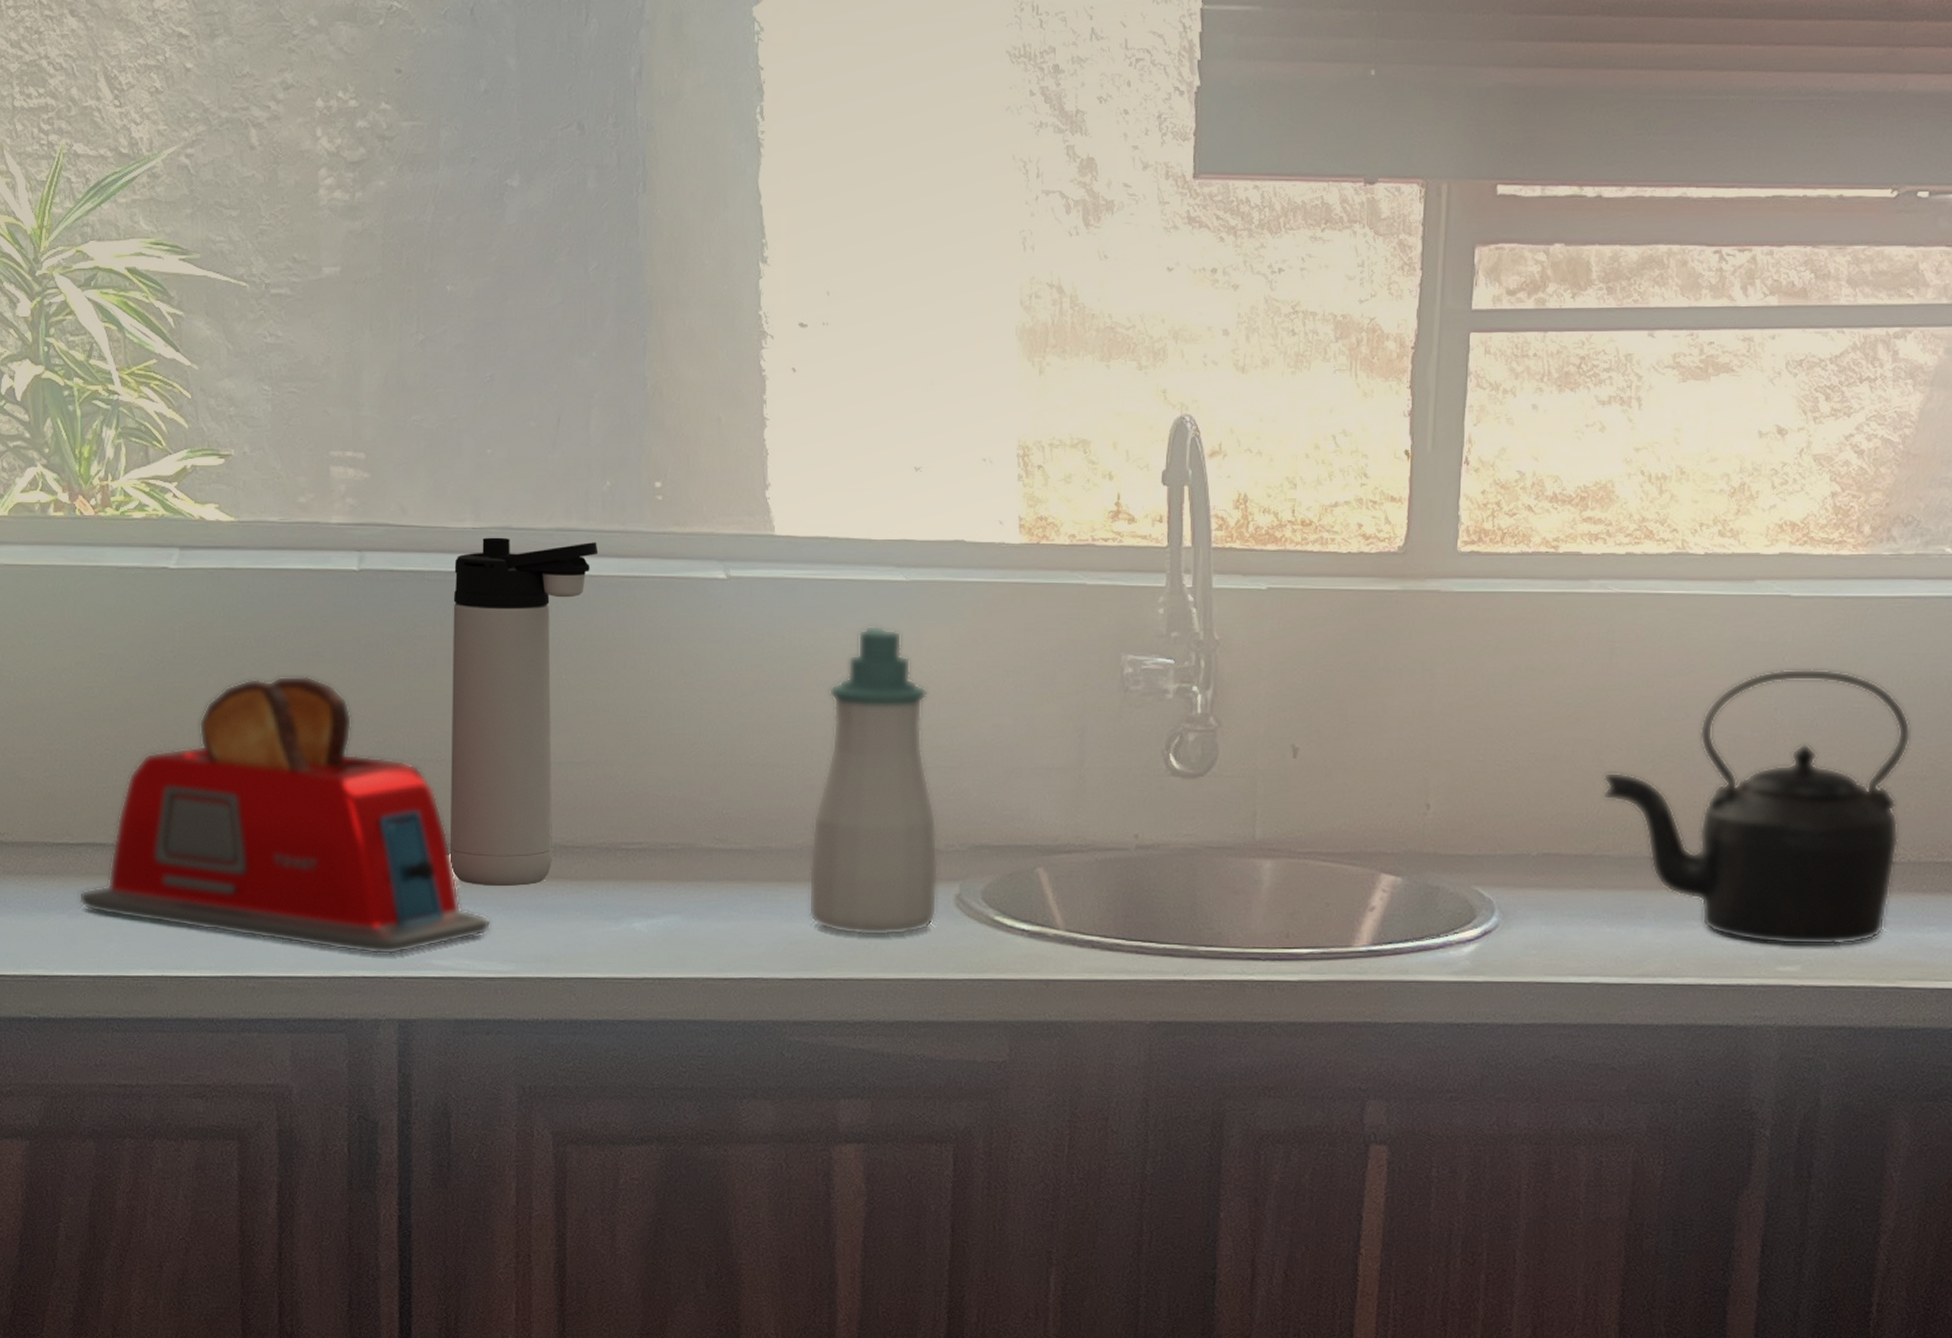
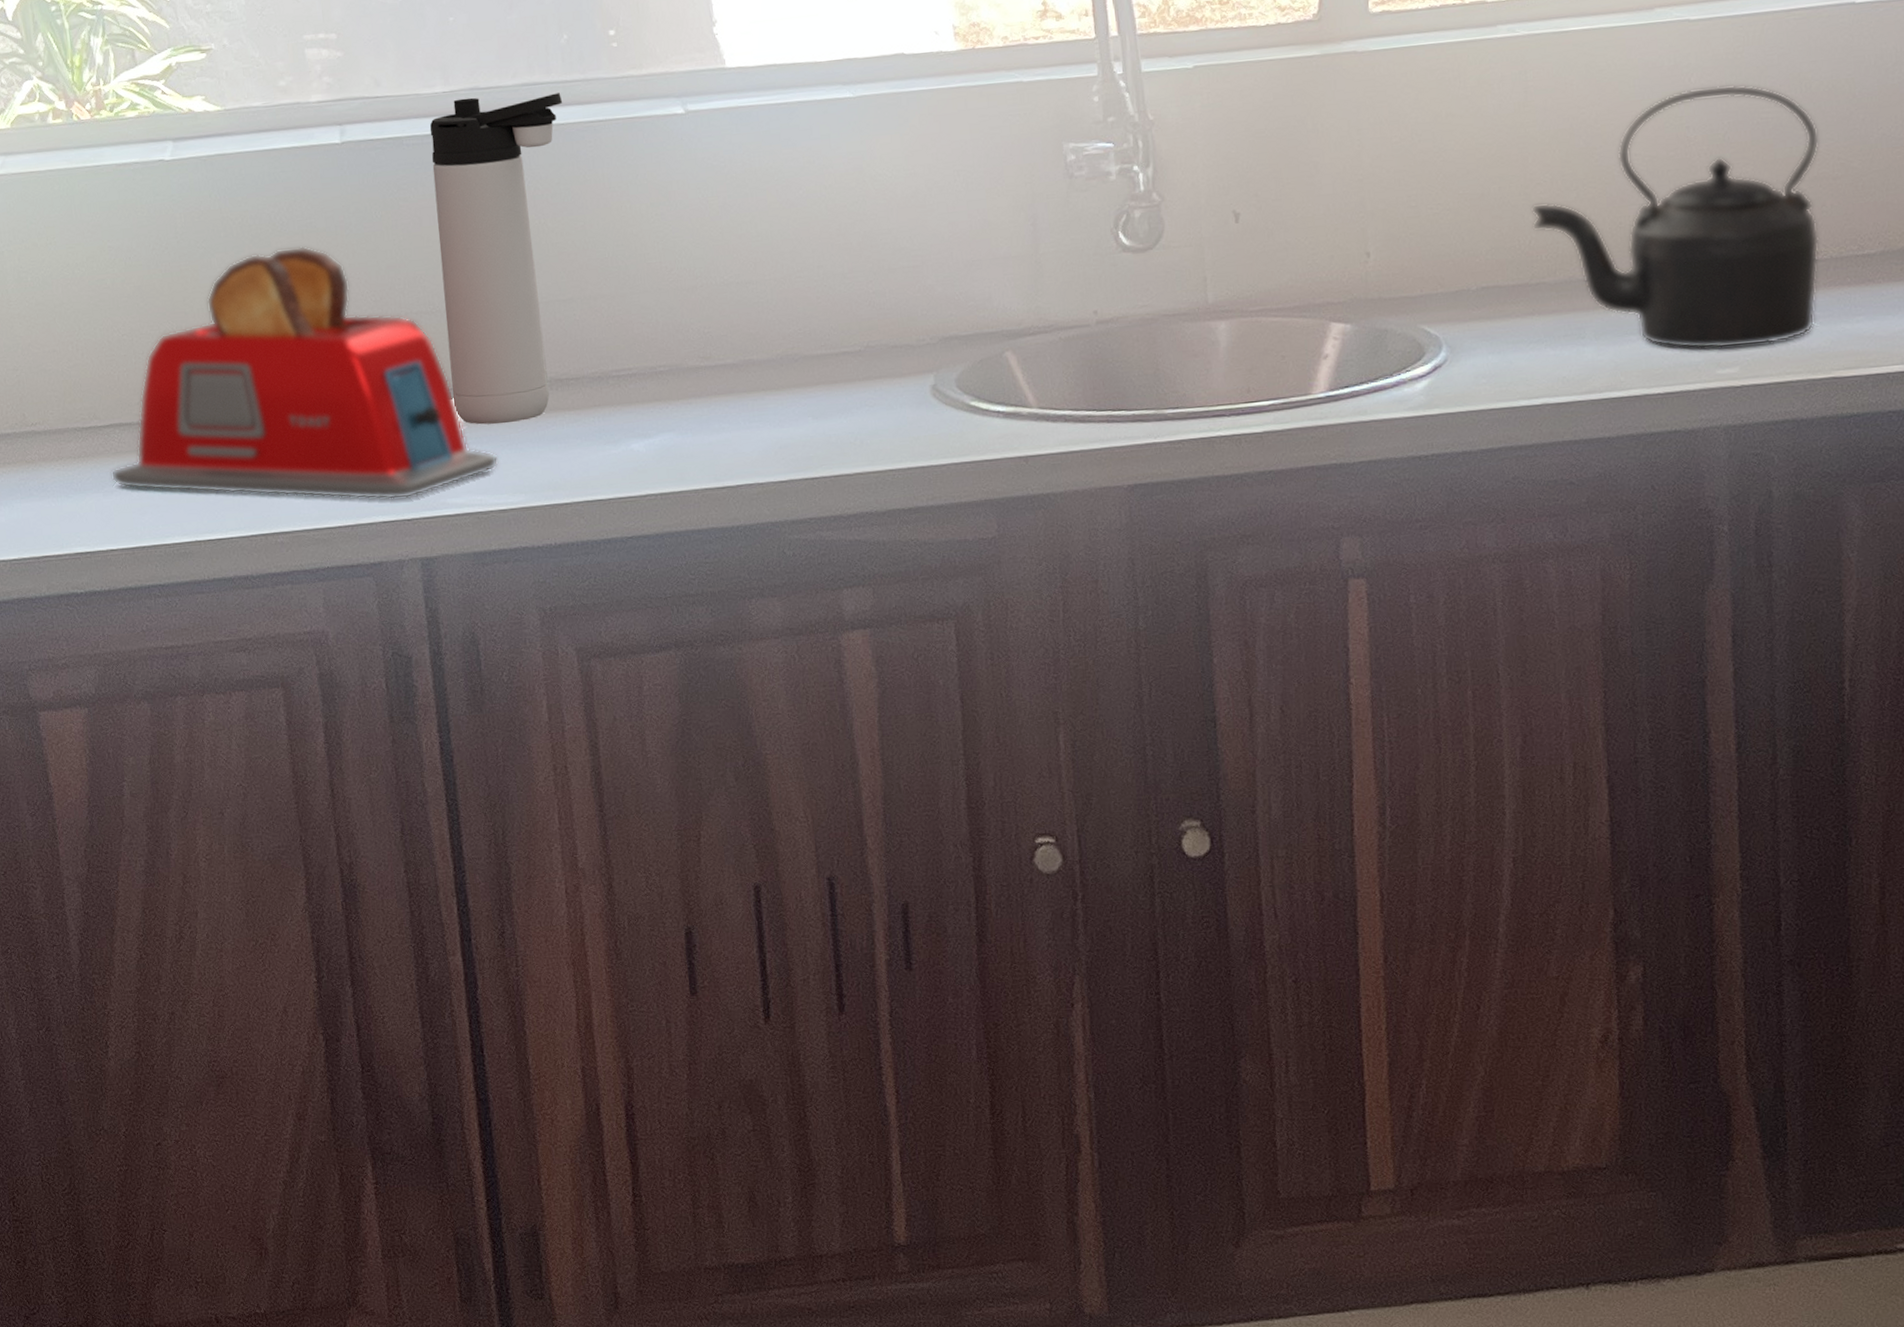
soap bottle: present [808,625,939,936] -> none [790,141,916,434]

